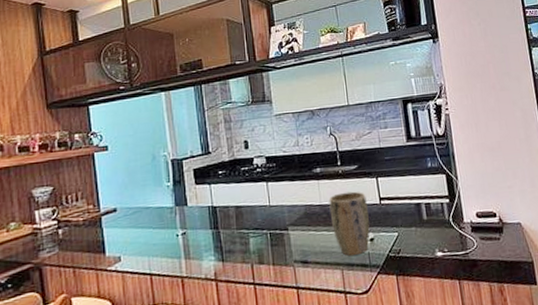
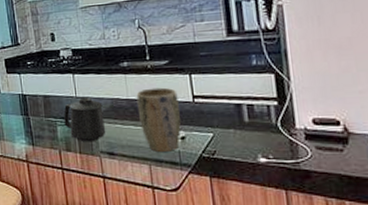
mug: none [256,205,300,253] -> present [63,97,106,142]

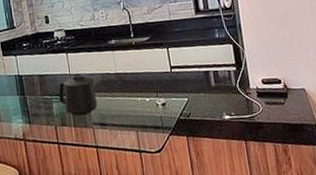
plant pot: present [136,87,181,152] -> none [123,60,162,119]

